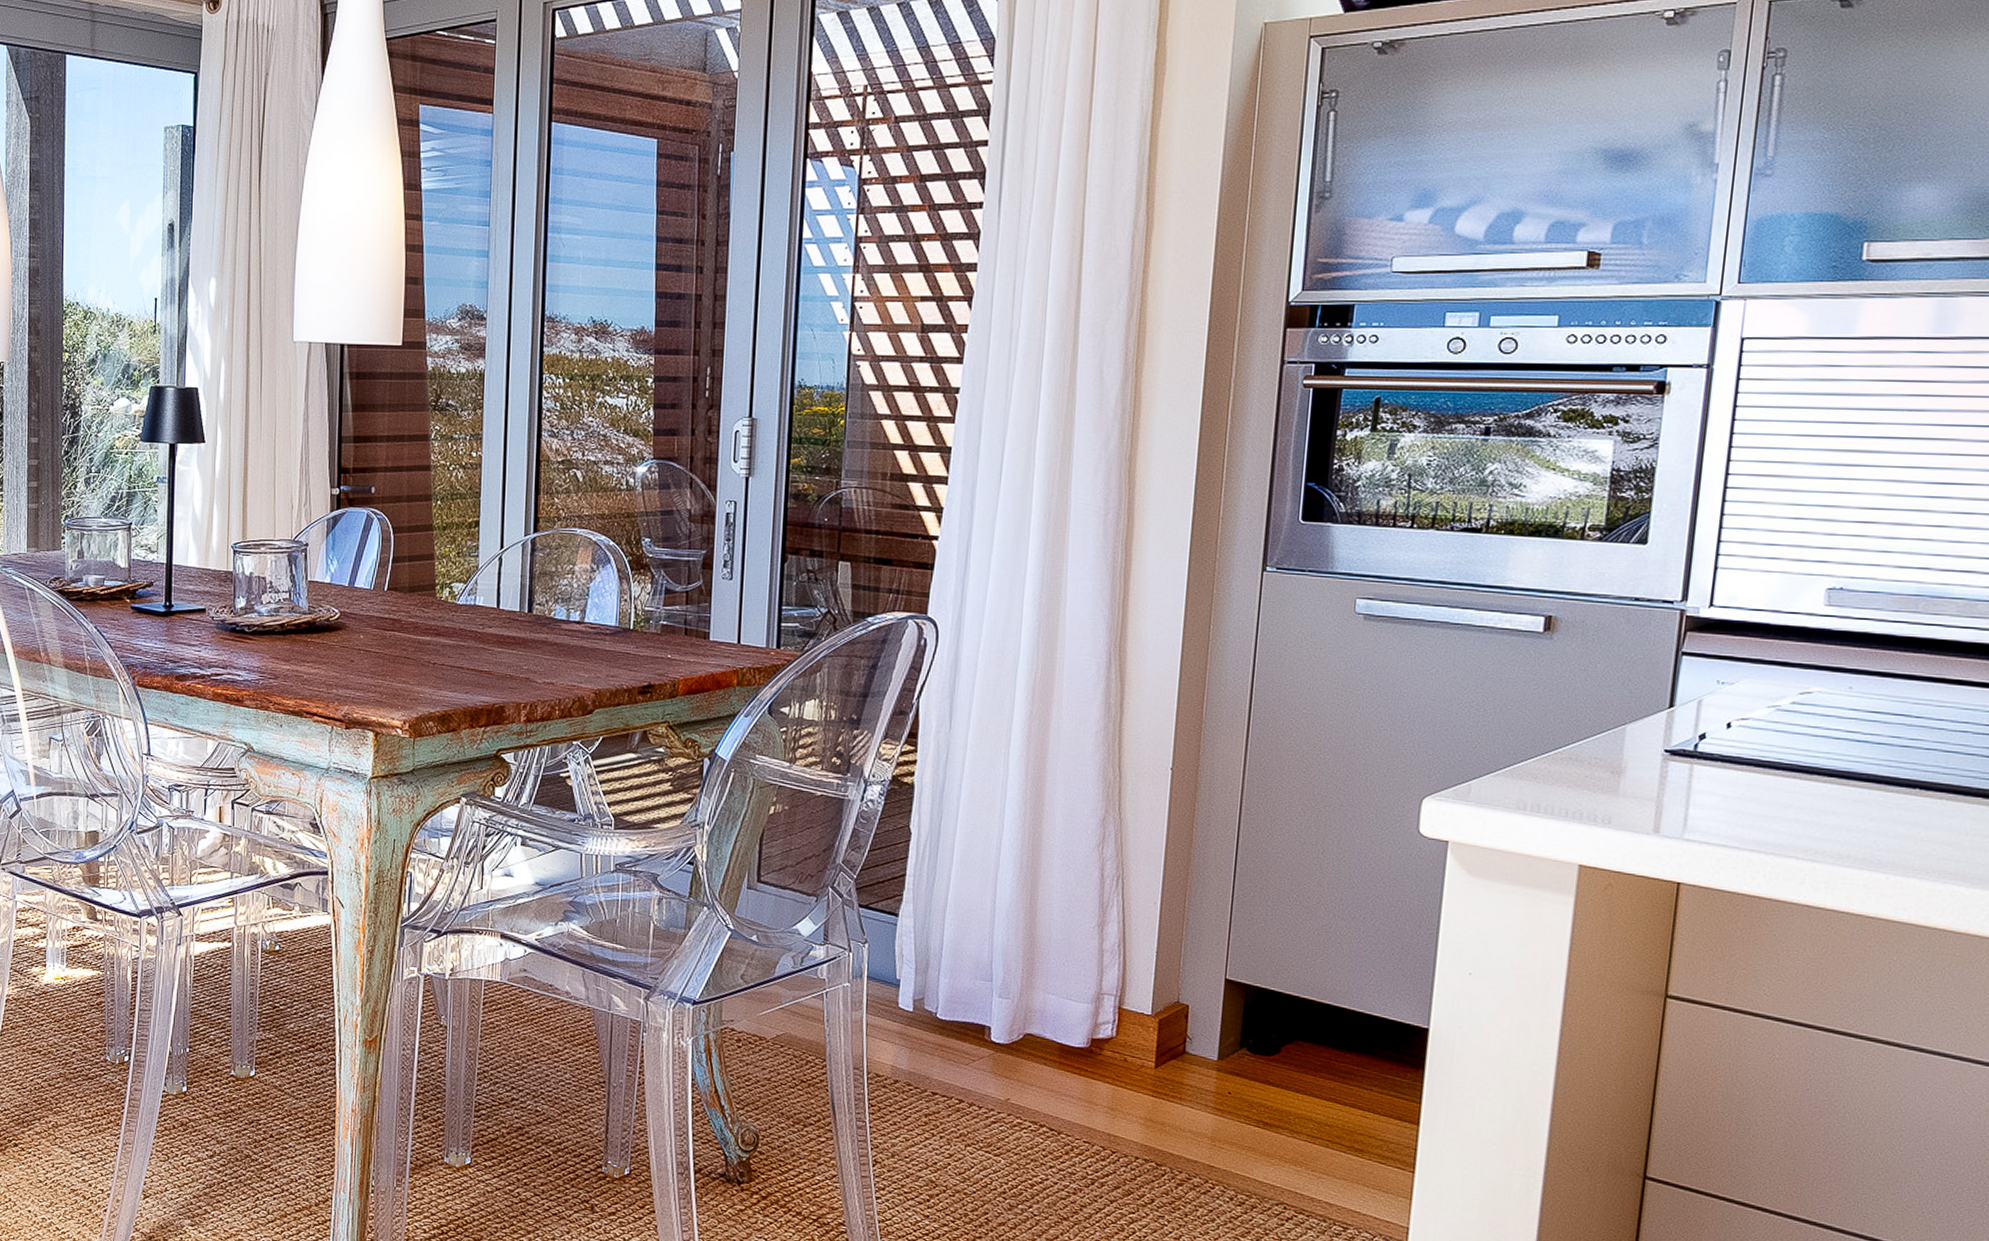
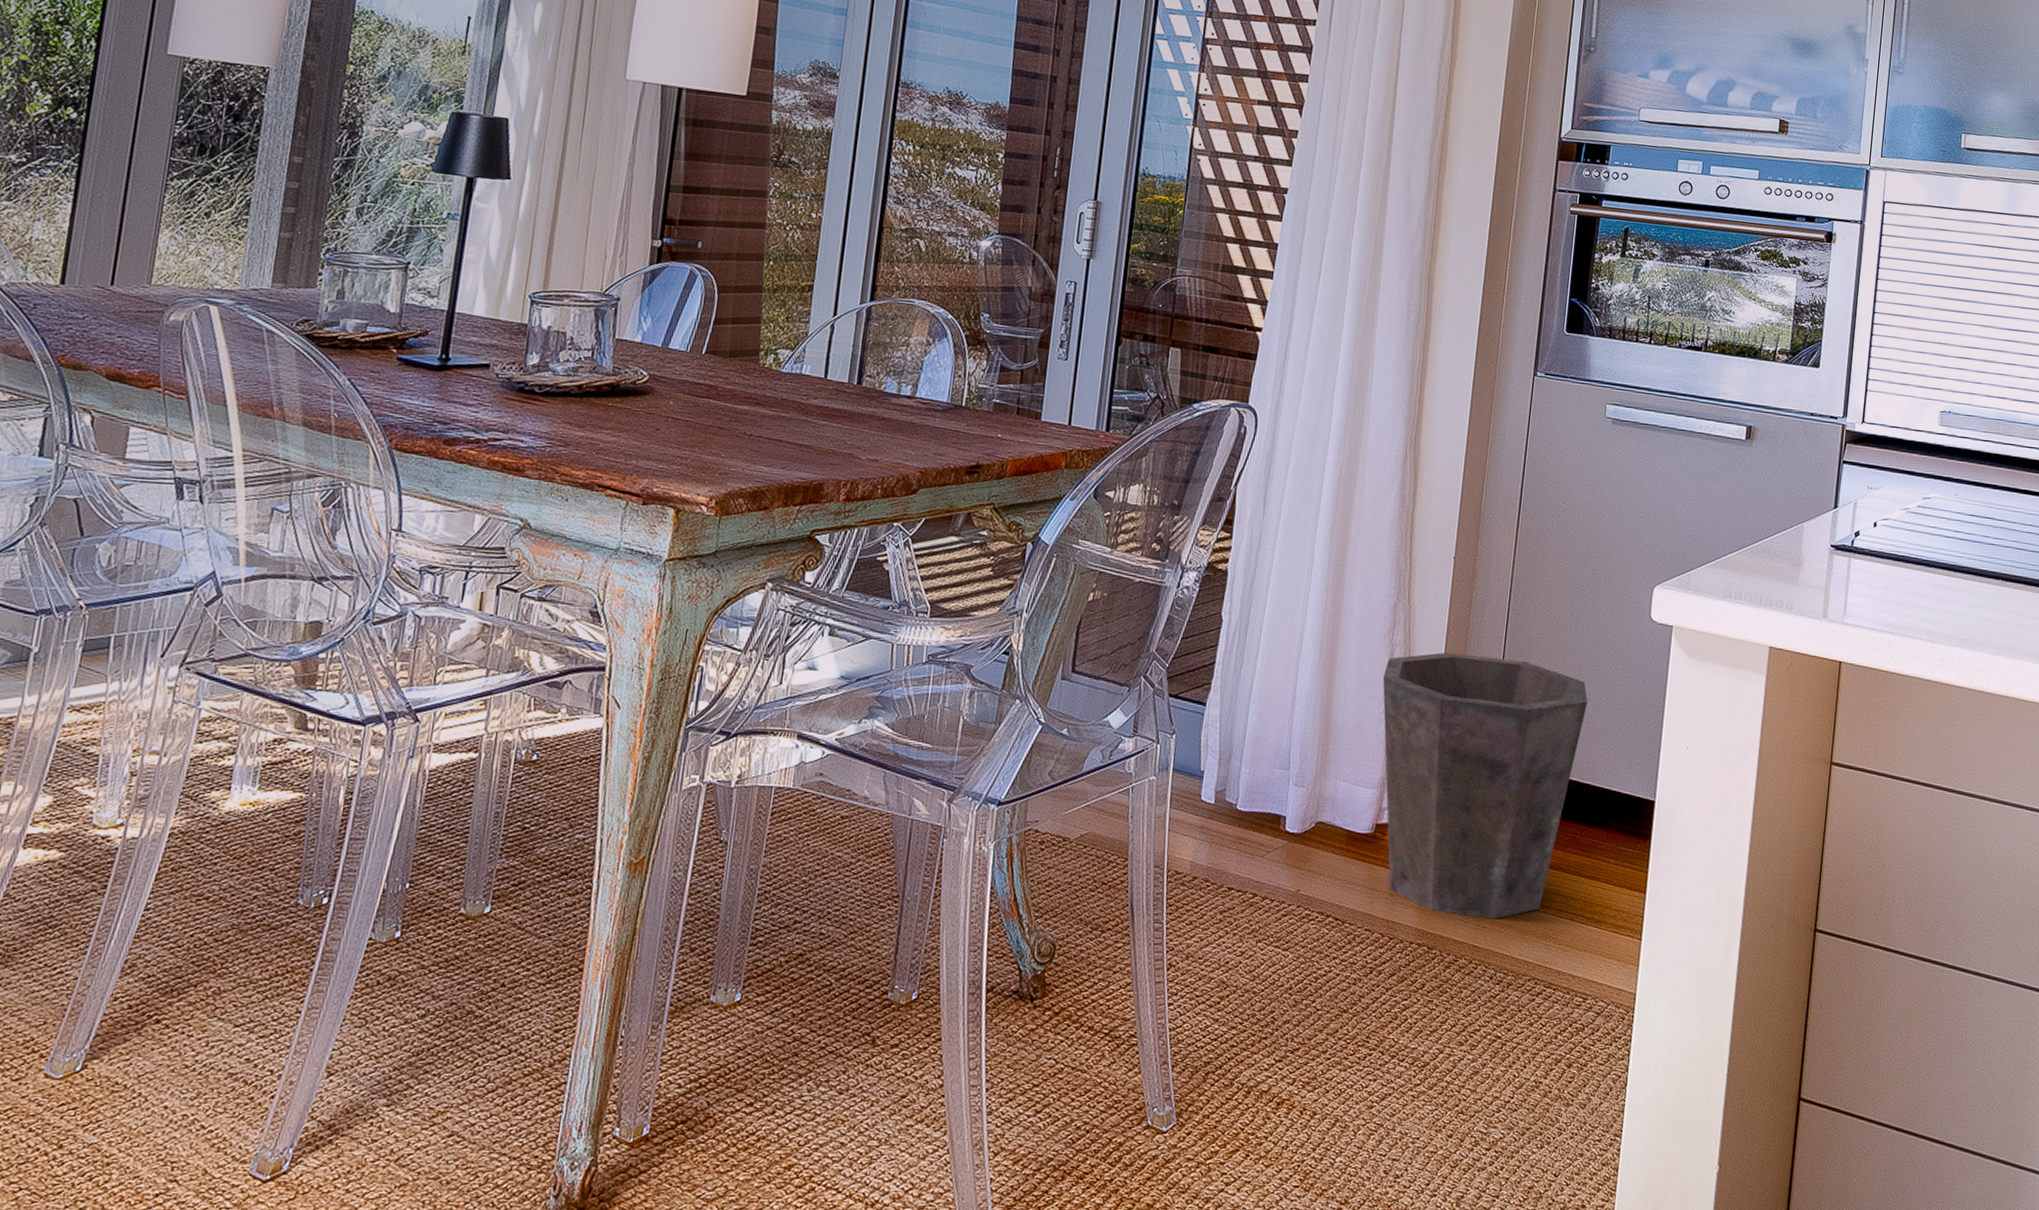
waste bin: none [1093,866,1341,1141] -> present [1383,652,1588,919]

